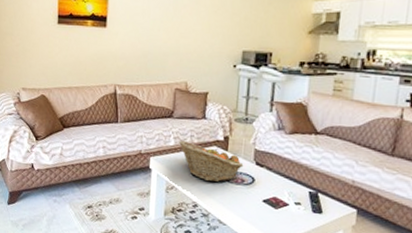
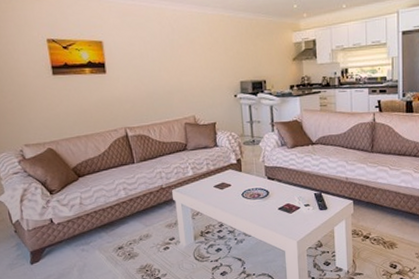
fruit basket: present [179,140,244,182] -> none [197,169,258,201]

